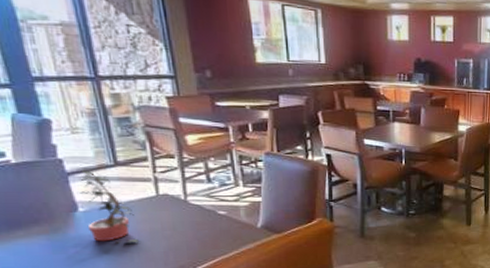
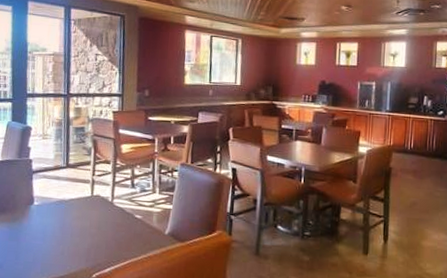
potted plant: present [80,170,139,244] -> none [37,169,72,238]

